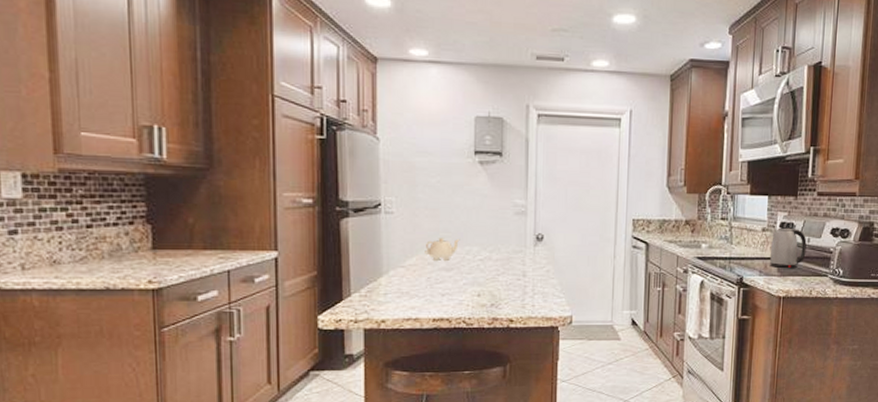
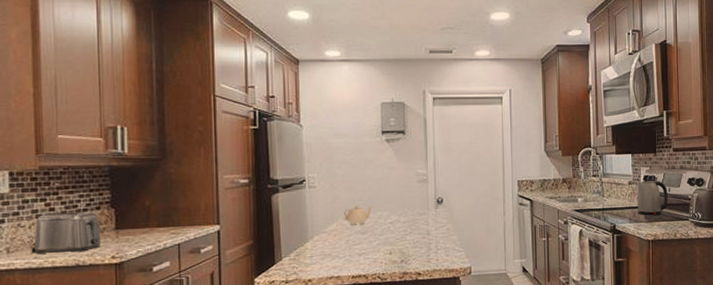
toaster: none [50,225,136,274] -> present [31,211,102,255]

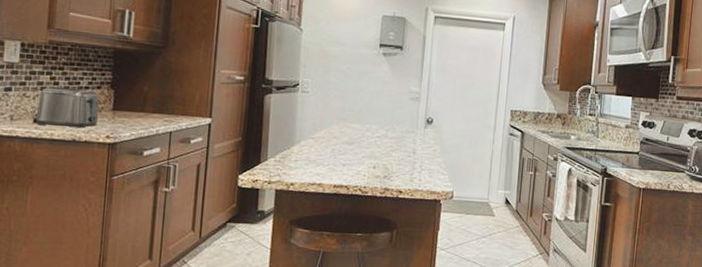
teapot: present [343,205,373,227] -> none [331,115,362,136]
kettle: present [637,180,668,216] -> none [632,125,666,164]

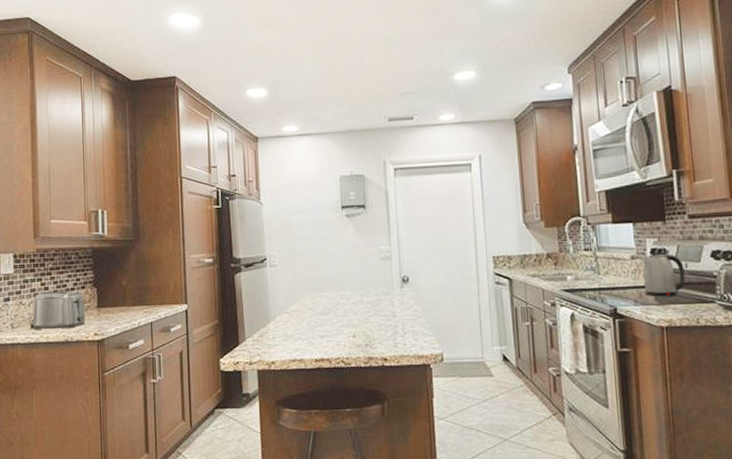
kettle: none [632,125,666,164] -> present [643,253,685,297]

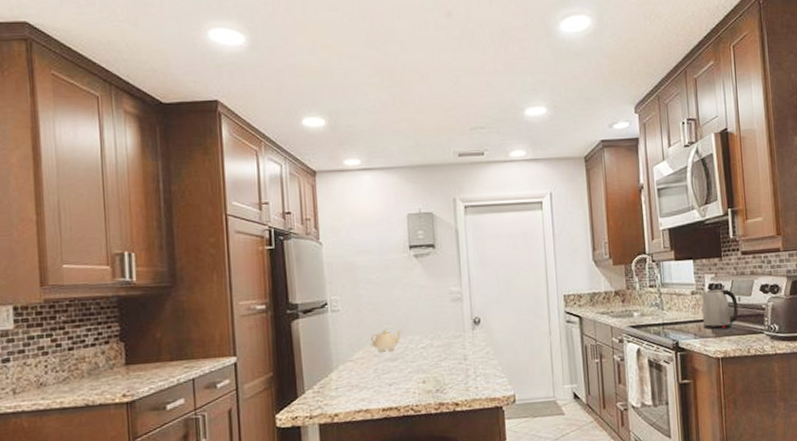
toaster: present [30,290,86,330] -> none [38,346,111,395]
teapot: none [304,285,334,307] -> present [370,330,403,354]

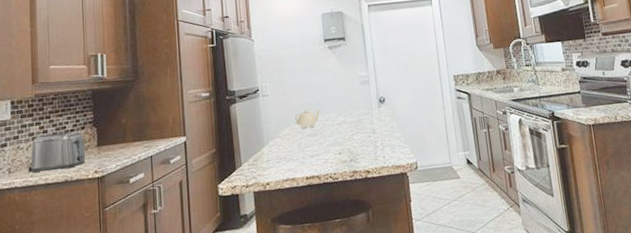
toaster: none [38,346,111,395] -> present [28,131,86,173]
kettle: present [701,288,738,330] -> none [571,65,604,101]

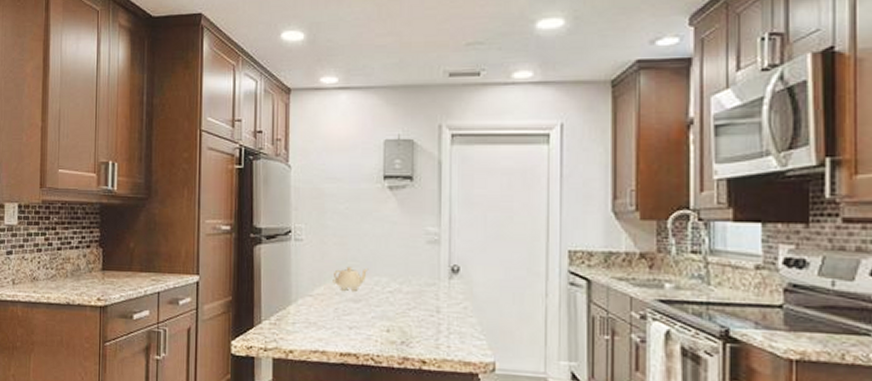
toaster: present [28,131,86,173] -> none [31,248,89,291]

